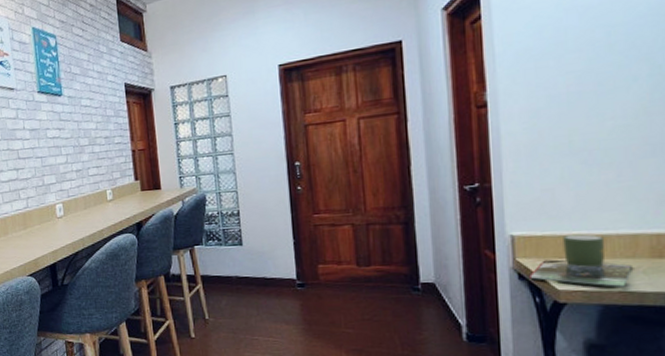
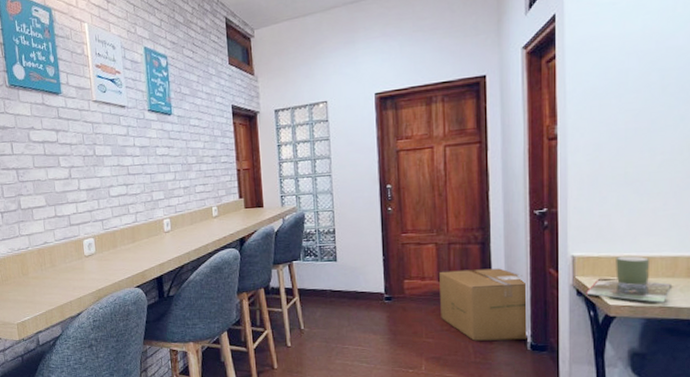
box: none [358,250,463,331] -> present [439,268,528,341]

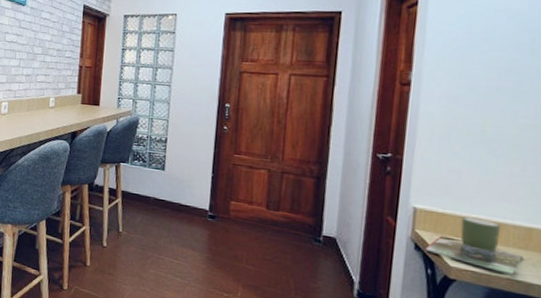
box: present [439,268,528,341] -> none [264,199,359,286]

